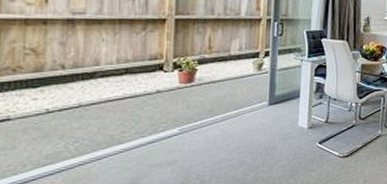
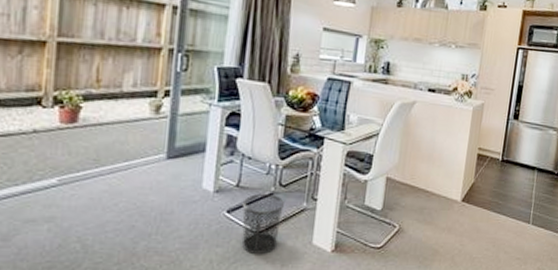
waste bin: none [330,126,364,174] -> present [241,193,284,254]

